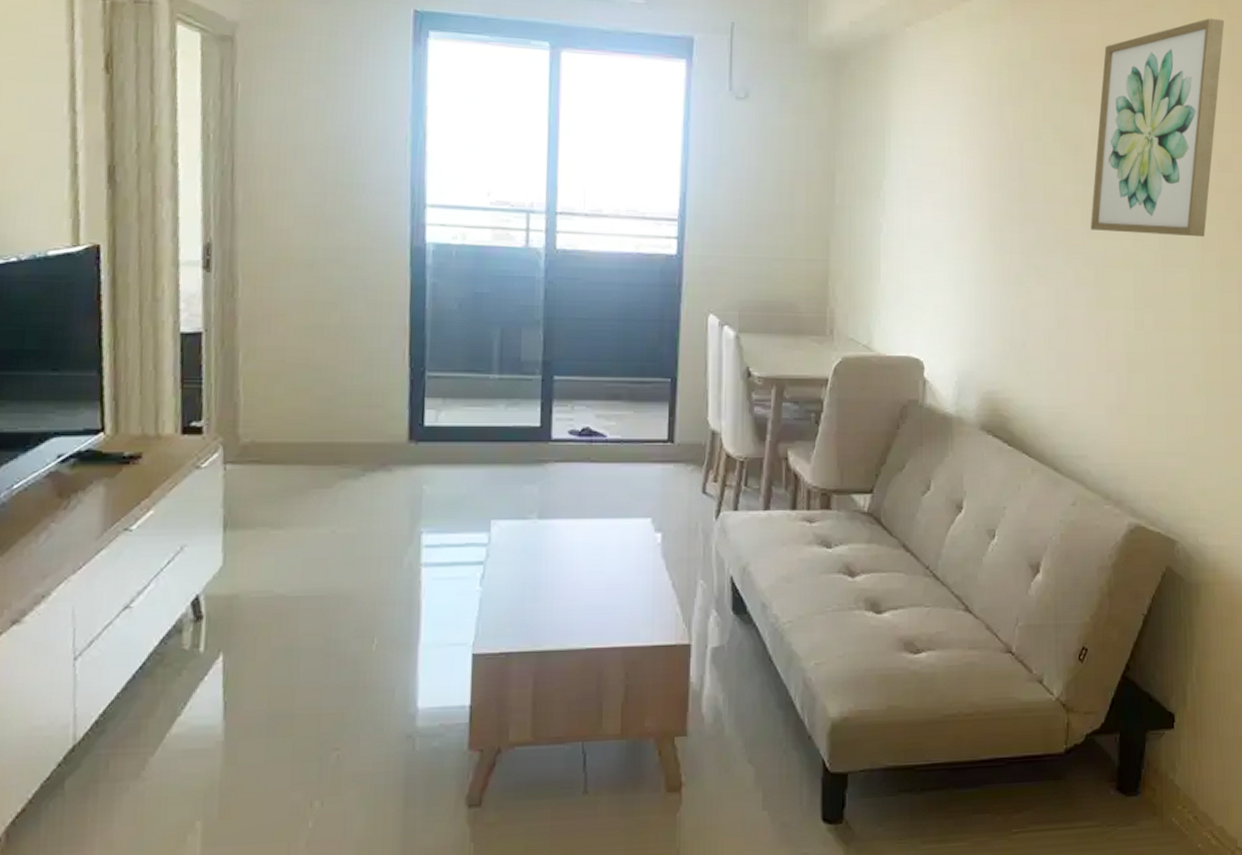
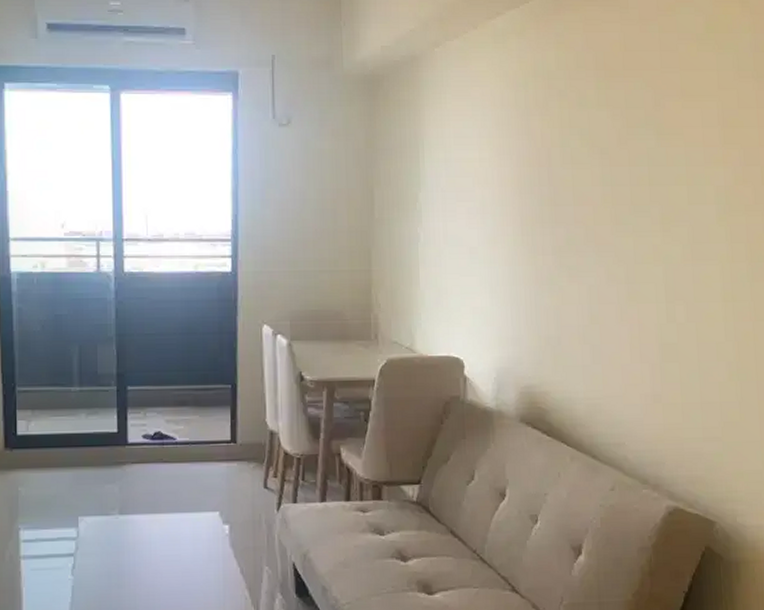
wall art: present [1090,18,1225,237] -> none [619,17,747,230]

